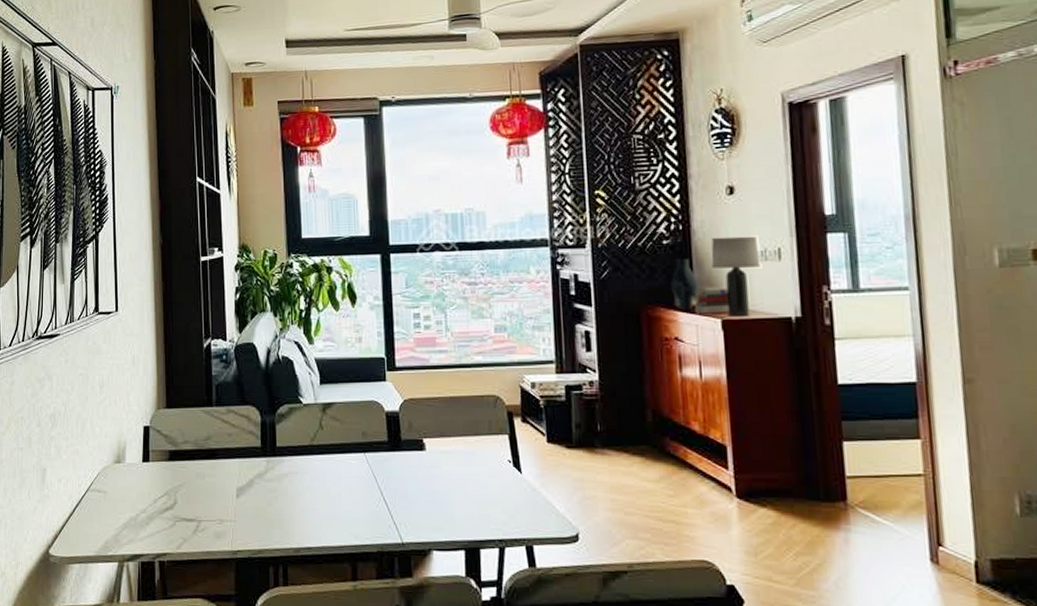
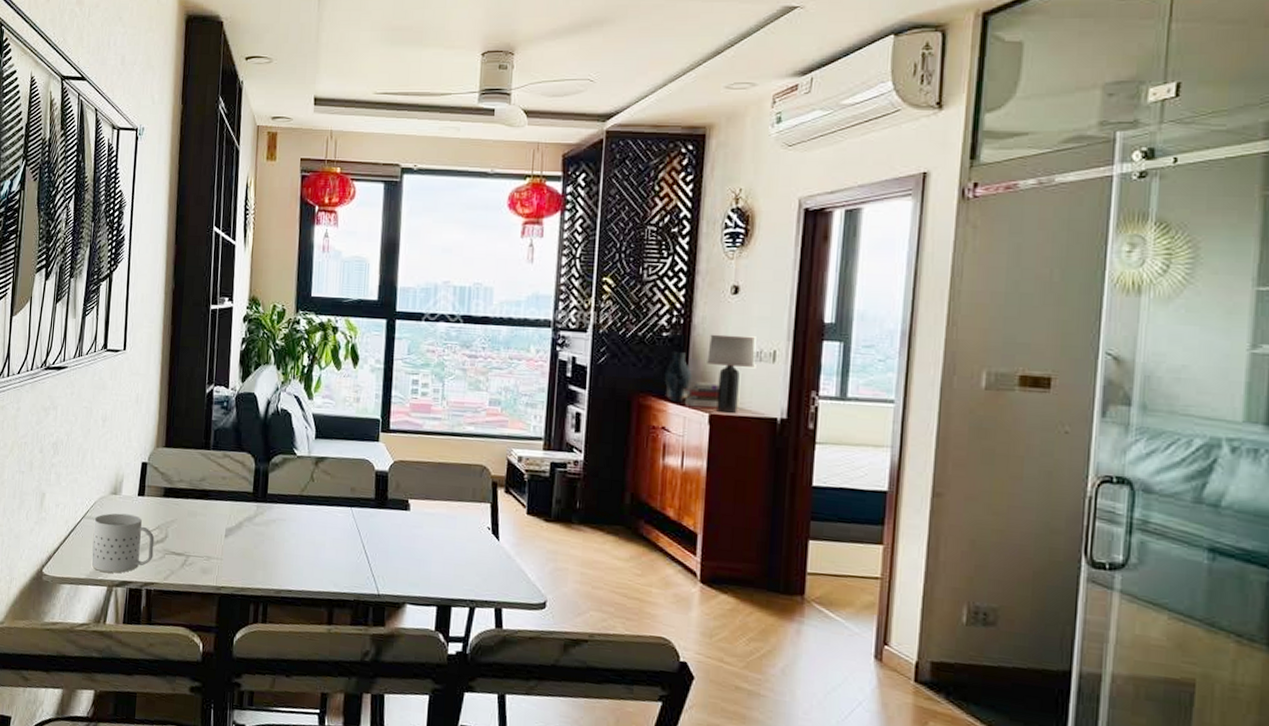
mug: none [98,482,164,547] -> present [91,513,155,573]

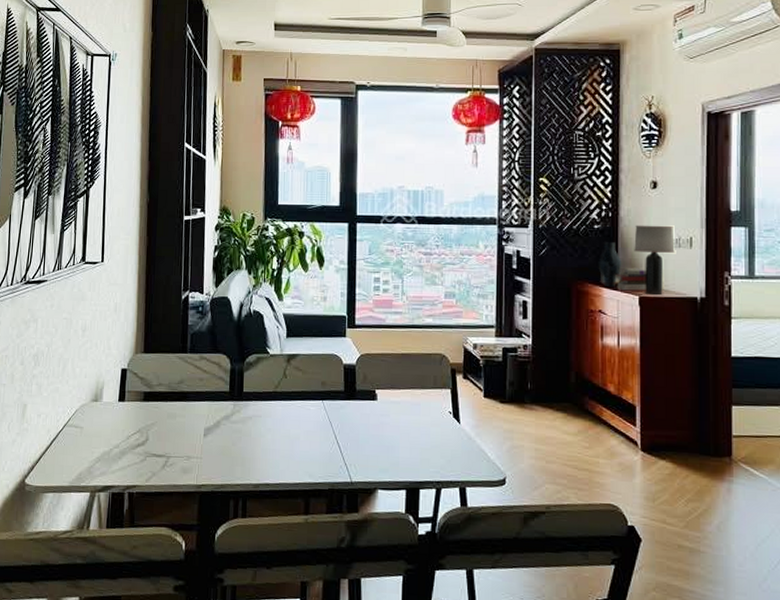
mug: present [91,513,155,573] -> none [74,419,136,479]

